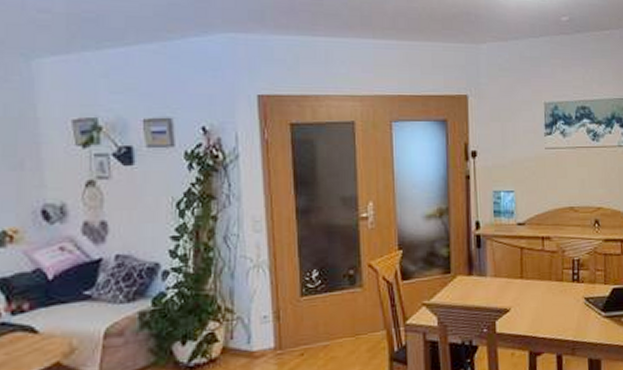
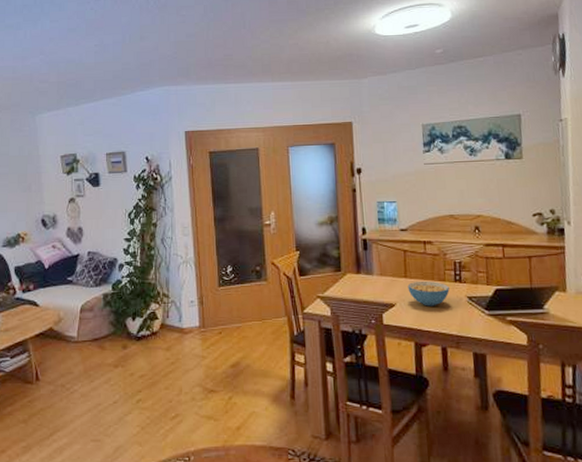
cereal bowl: none [523,281,567,311] -> present [407,280,450,307]

